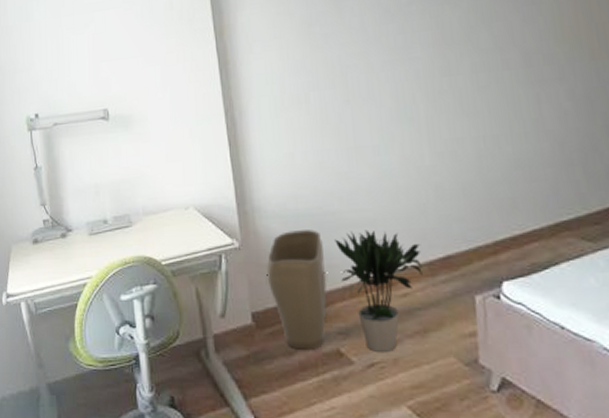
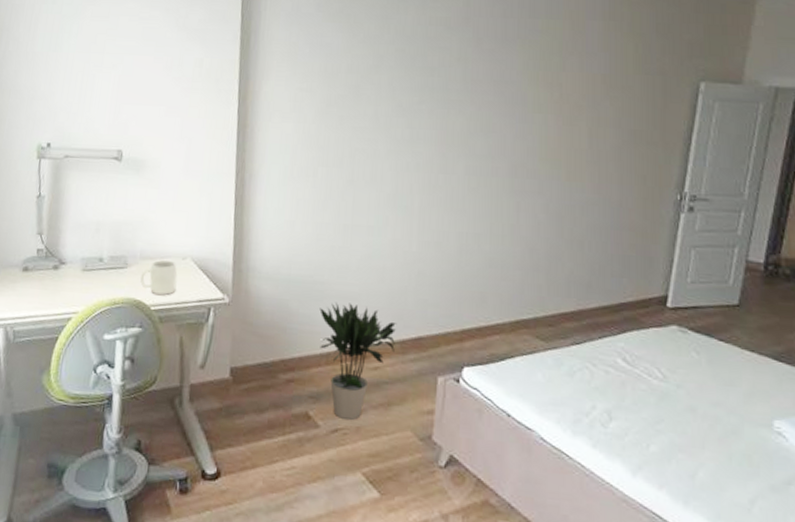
mug: none [147,212,184,250] -> present [140,259,178,296]
laundry basket: present [266,230,327,349] -> none [250,294,308,409]

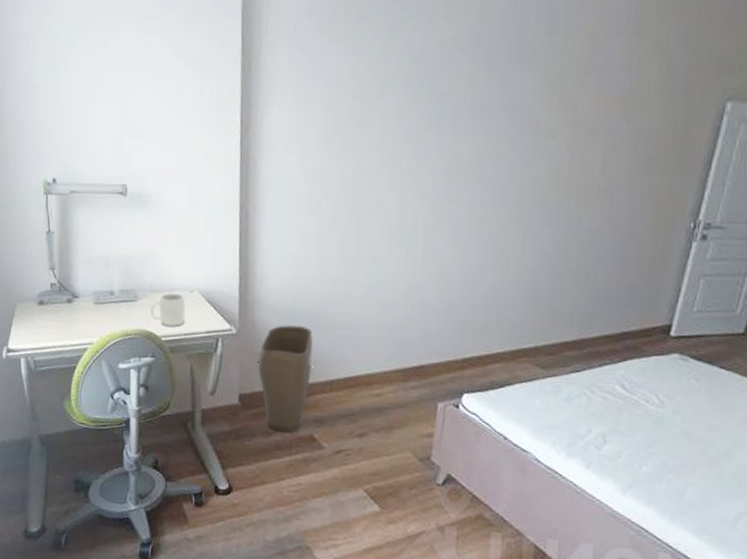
laundry basket: none [250,294,308,409] -> present [257,325,313,432]
potted plant: present [320,302,397,420] -> none [324,332,400,442]

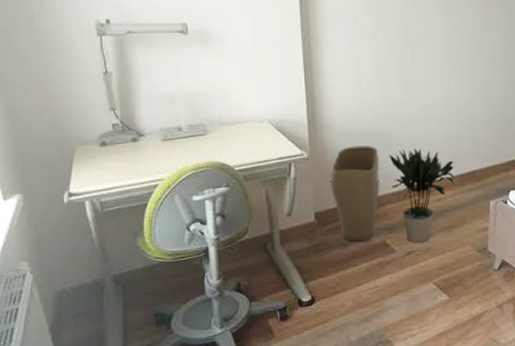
mug: present [150,293,186,327] -> none [222,124,257,157]
potted plant: none [324,332,400,442] -> present [389,148,455,243]

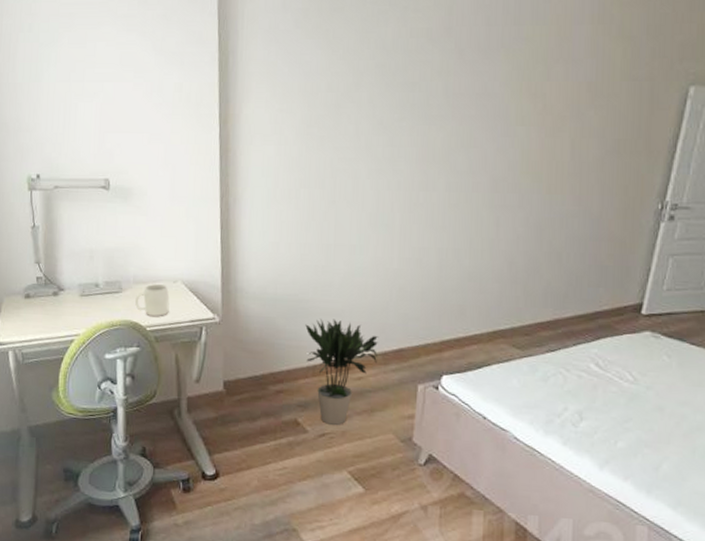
mug: none [222,124,257,157] -> present [135,283,170,317]
laundry basket: present [330,146,379,242] -> none [241,312,295,417]

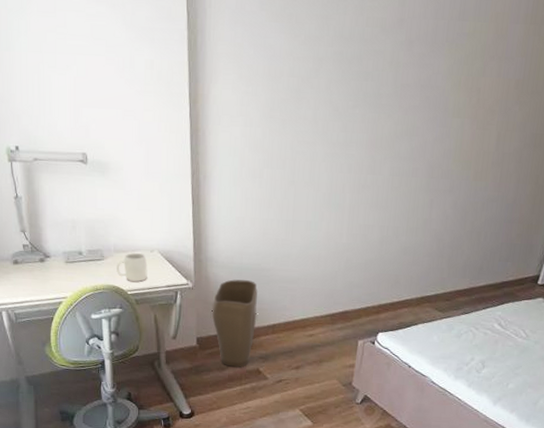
laundry basket: none [241,312,295,417] -> present [211,279,258,367]
potted plant: present [305,318,379,425] -> none [267,285,329,373]

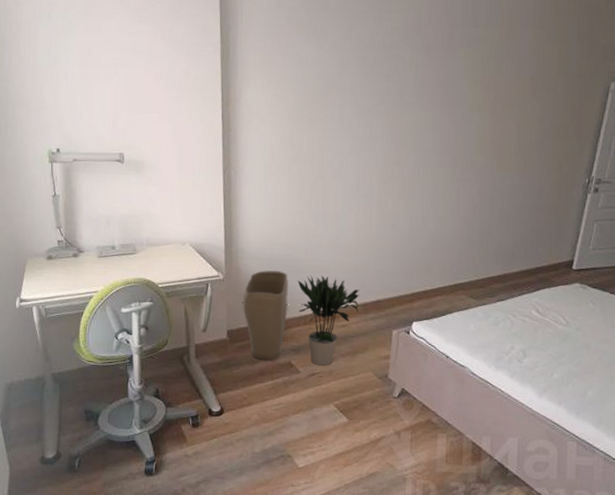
mug: present [117,252,148,283] -> none [148,246,179,275]
potted plant: none [267,285,329,373] -> present [298,275,360,366]

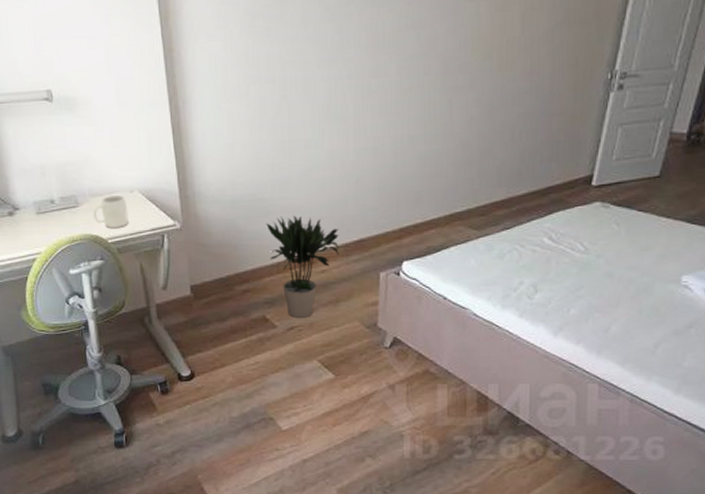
mug: none [148,246,179,275] -> present [93,194,129,229]
laundry basket: present [242,270,288,360] -> none [204,214,257,316]

